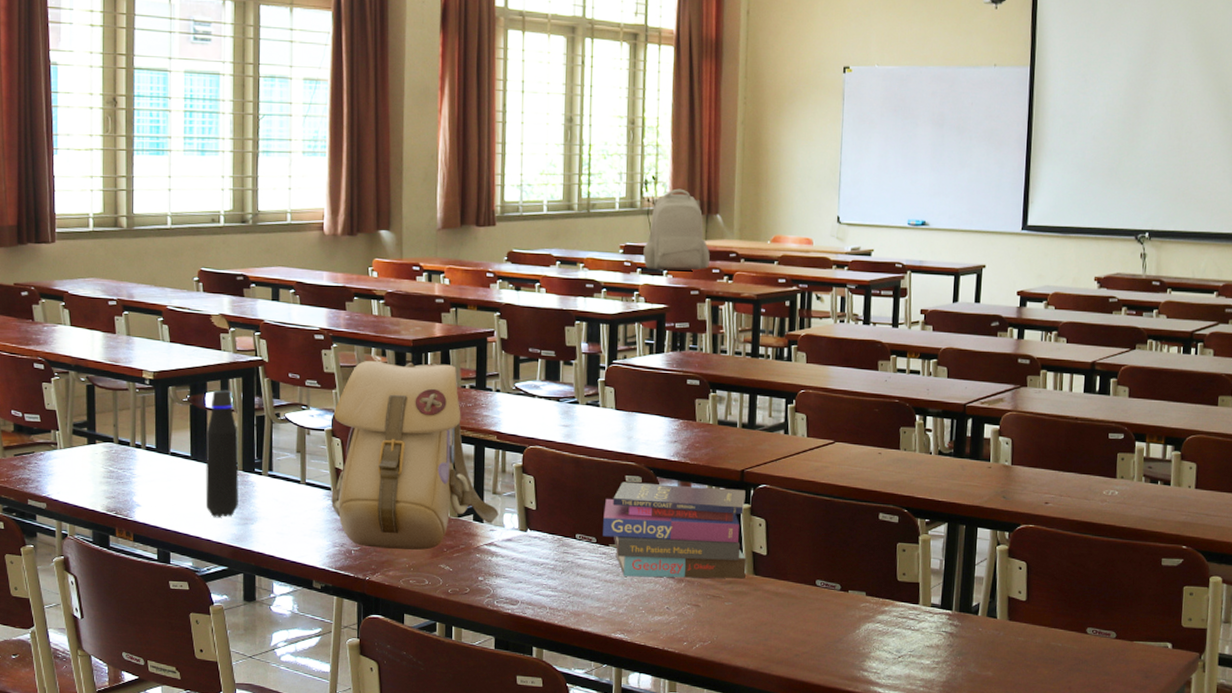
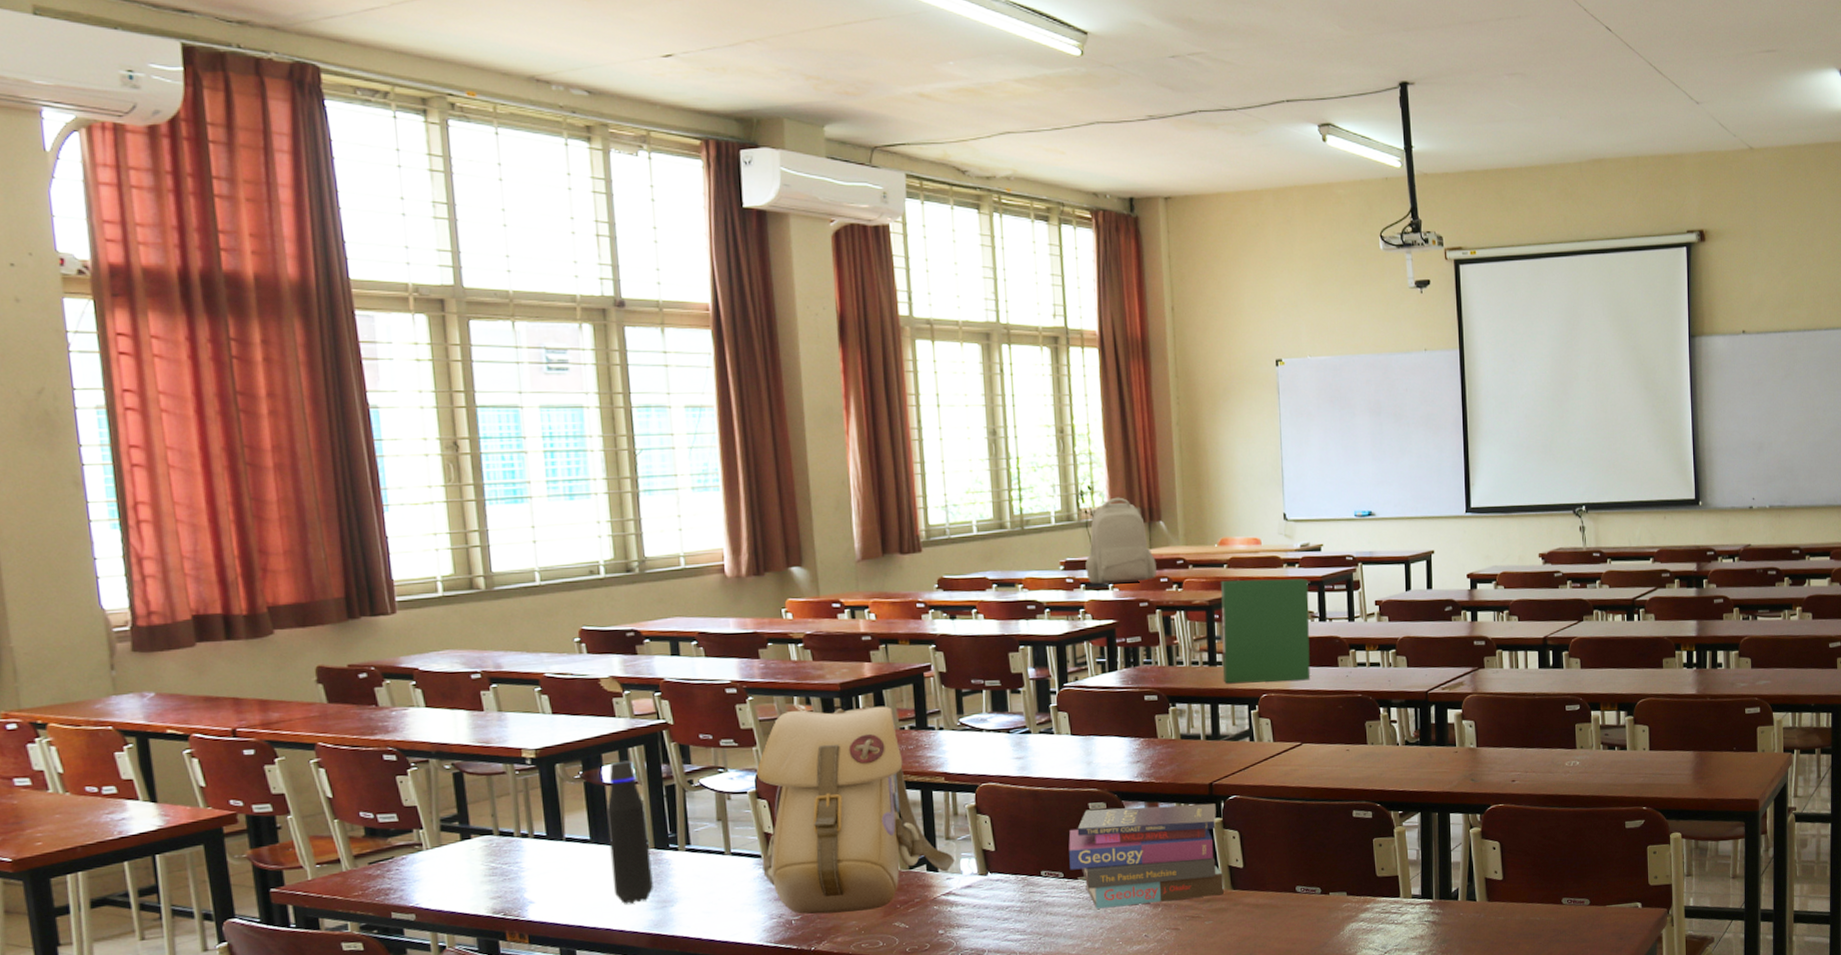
binder: none [763,276,855,381] -> present [1221,578,1311,684]

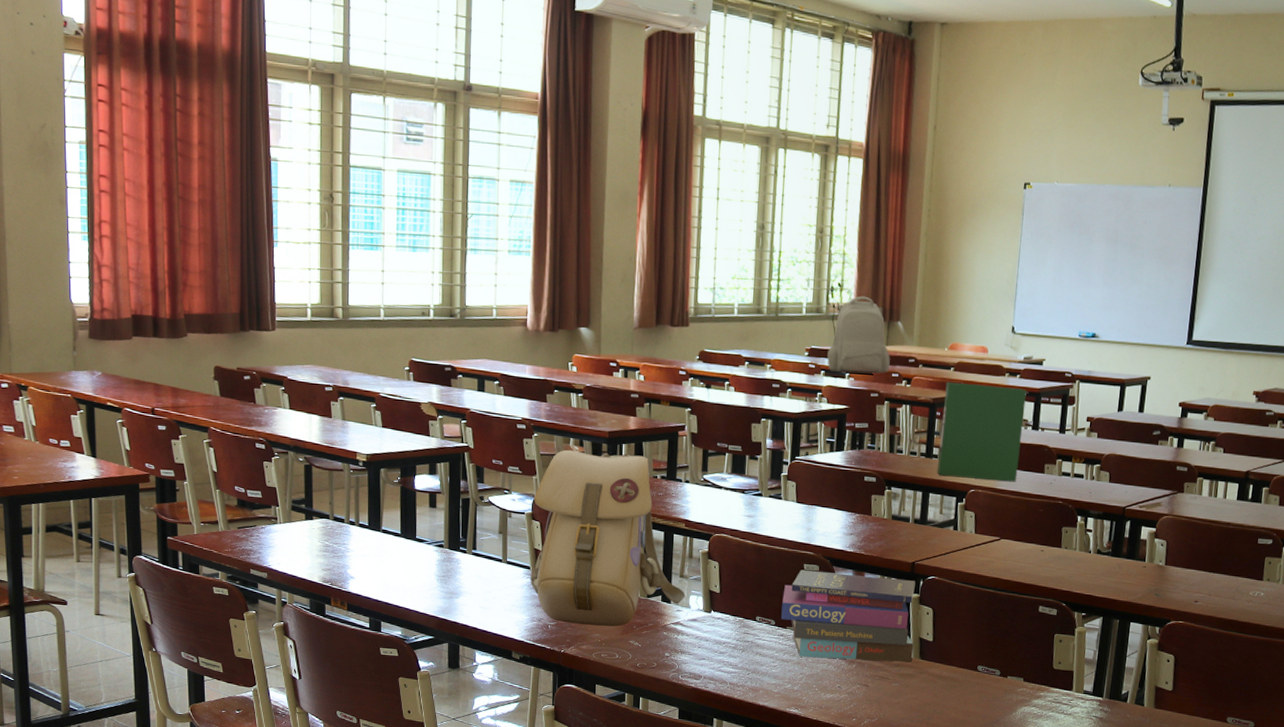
water bottle: present [606,760,653,904] -> none [414,473,445,591]

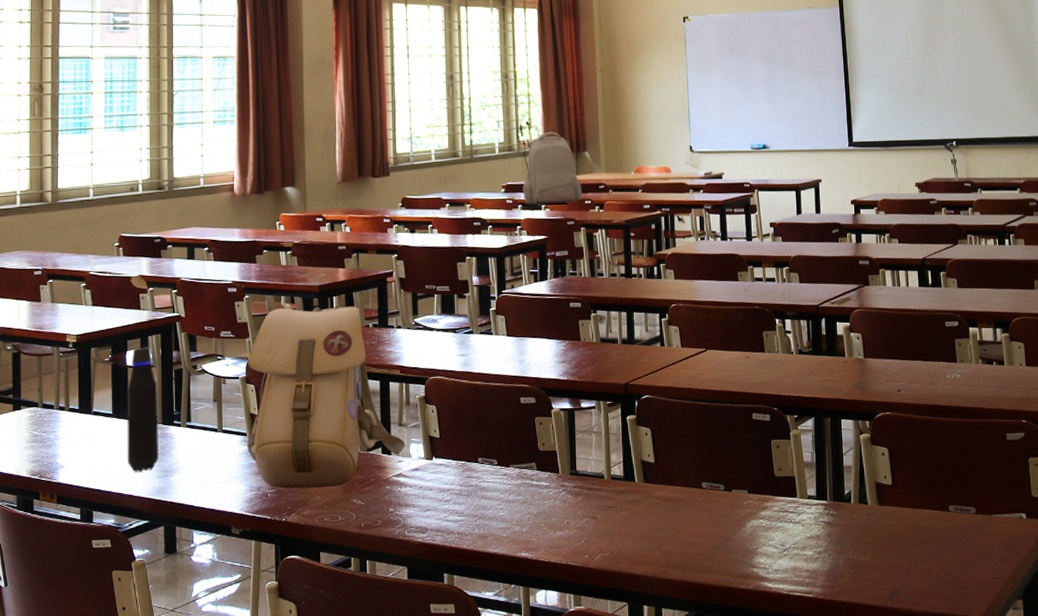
water bottle: none [414,473,445,591] -> present [127,347,159,472]
books: present [781,569,915,663] -> none [502,401,637,495]
binder: present [936,381,1027,482] -> none [636,202,714,294]

